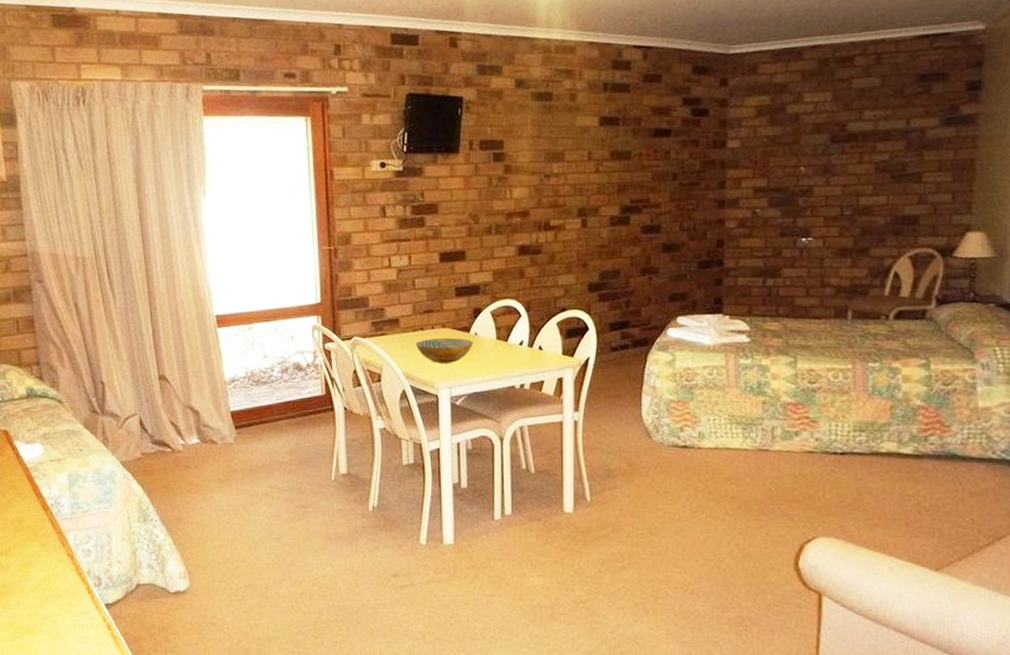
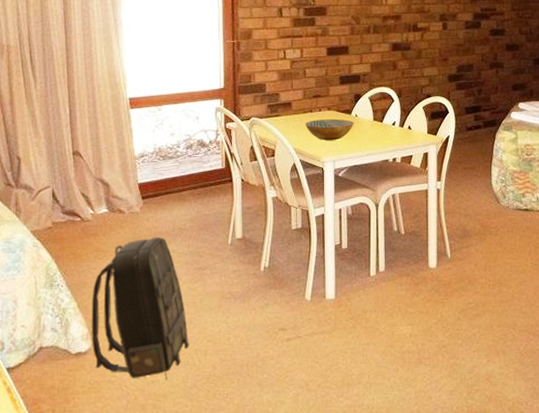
backpack: none [187,471,293,625] -> present [91,237,189,381]

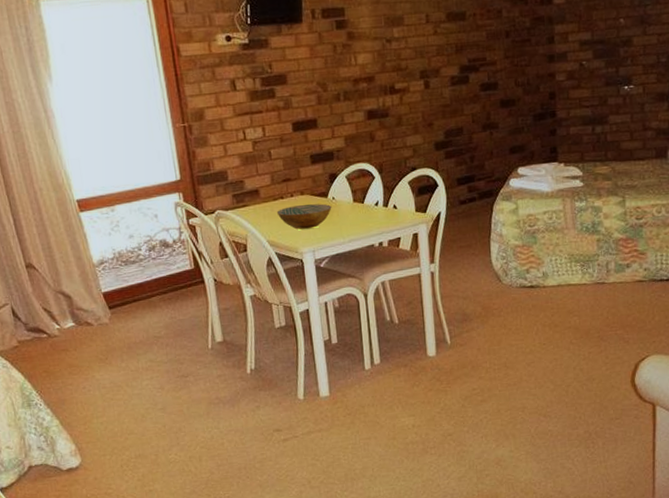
backpack: present [91,237,189,381] -> none [73,347,183,489]

